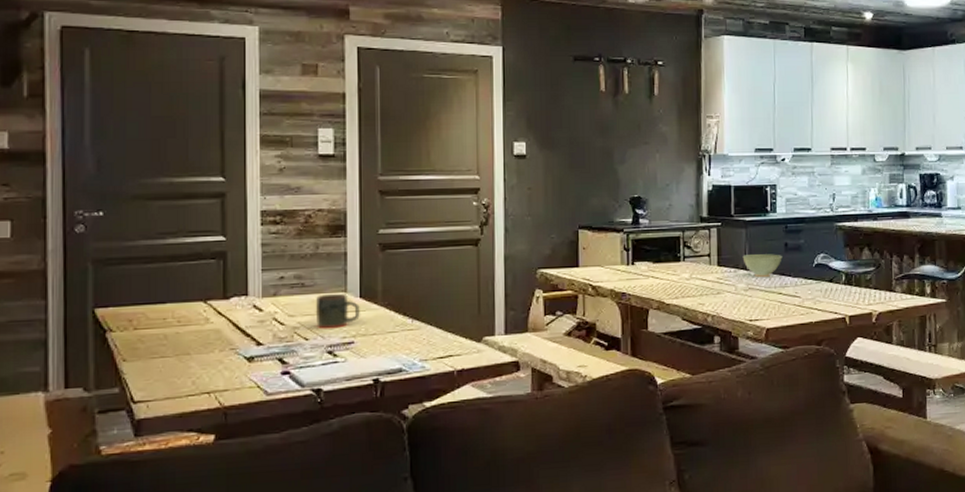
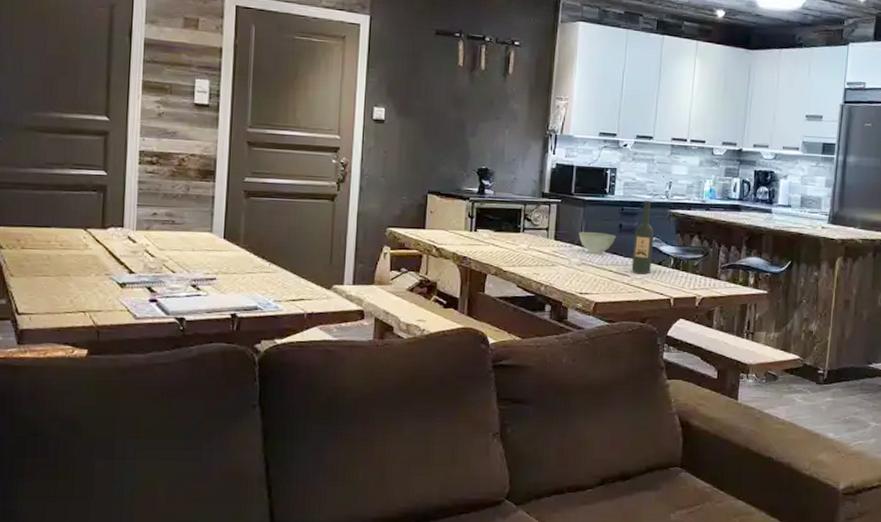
mug: present [315,293,360,329] -> none [182,232,223,265]
wine bottle: none [801,216,823,294] -> present [631,201,654,275]

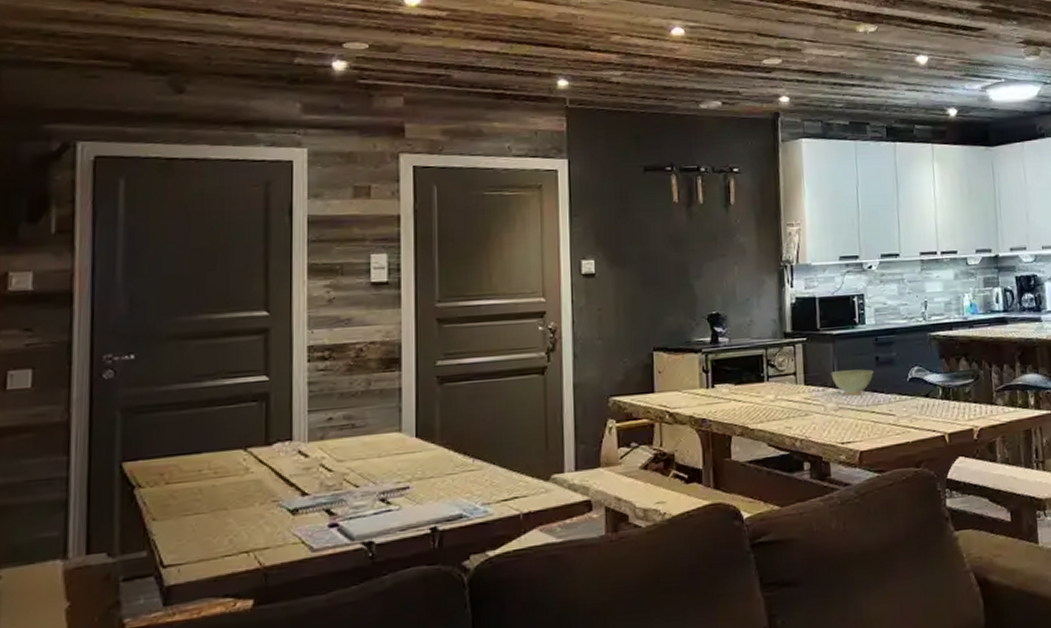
wine bottle: present [631,201,654,275] -> none [894,326,918,412]

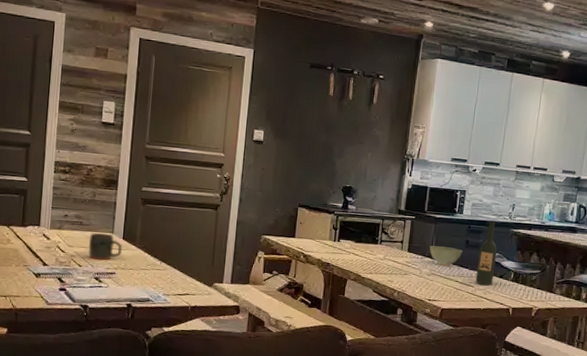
mug: none [366,433,416,474] -> present [88,232,122,261]
wine bottle: none [894,326,918,412] -> present [475,220,497,286]

